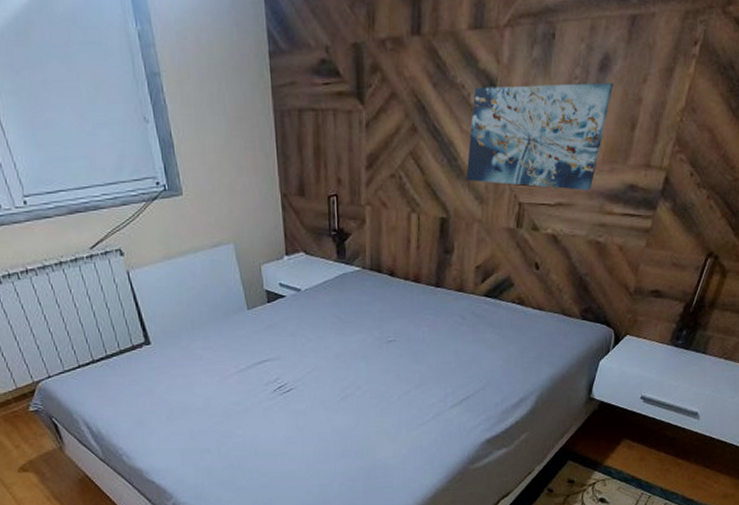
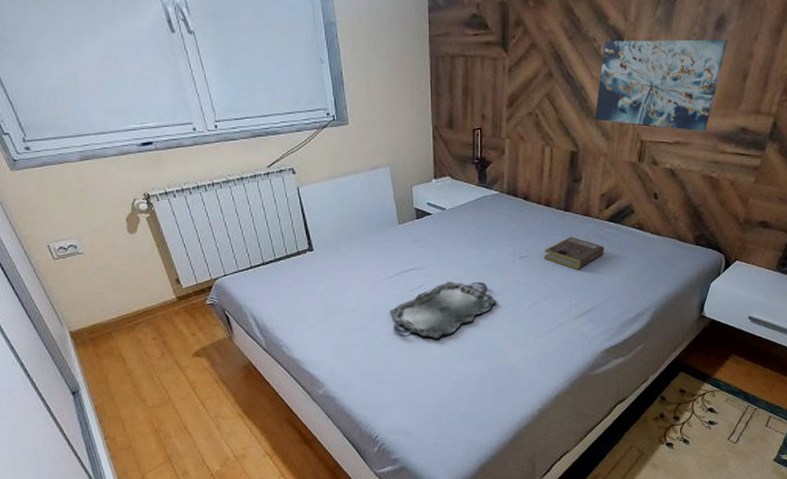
serving tray: none [243,371,364,438] -> present [390,281,497,339]
book: none [415,315,482,353] -> present [544,236,605,270]

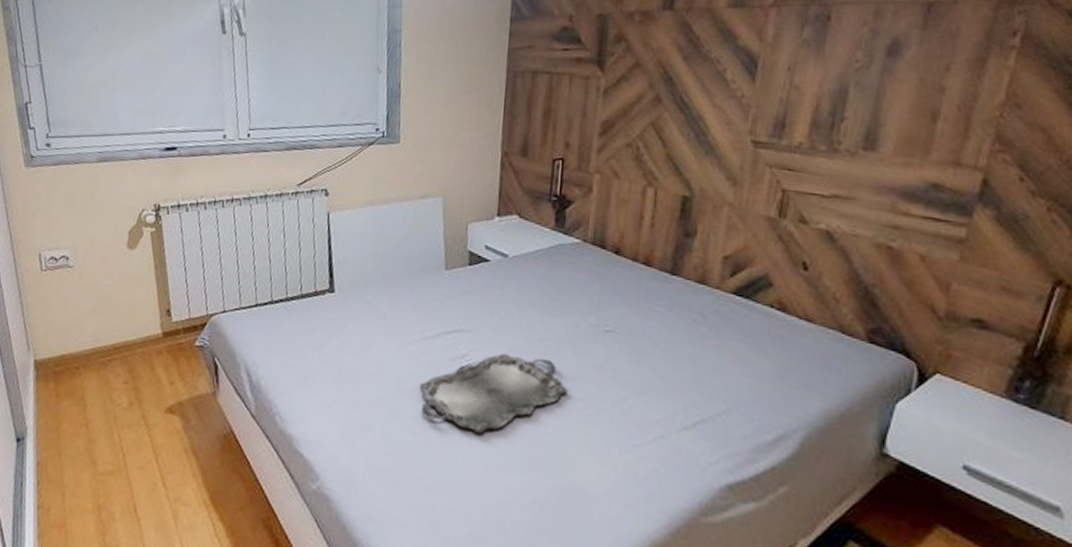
book: present [544,236,605,270] -> none [639,309,728,359]
wall art: present [594,39,729,131] -> none [716,63,907,184]

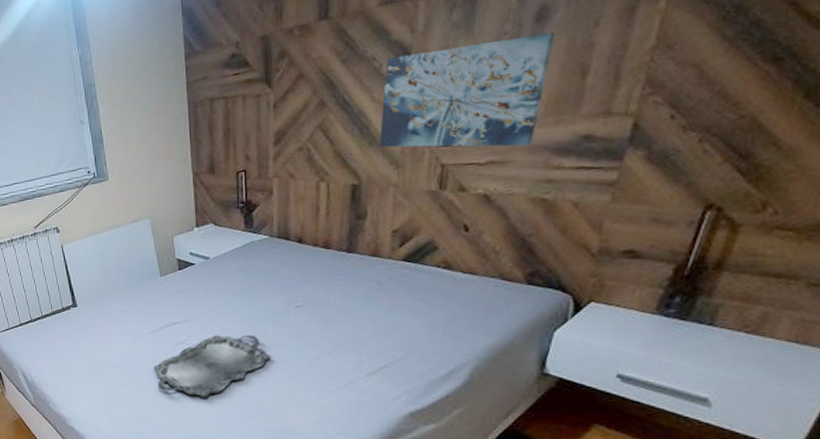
wall art: none [716,63,907,184] -> present [379,31,556,148]

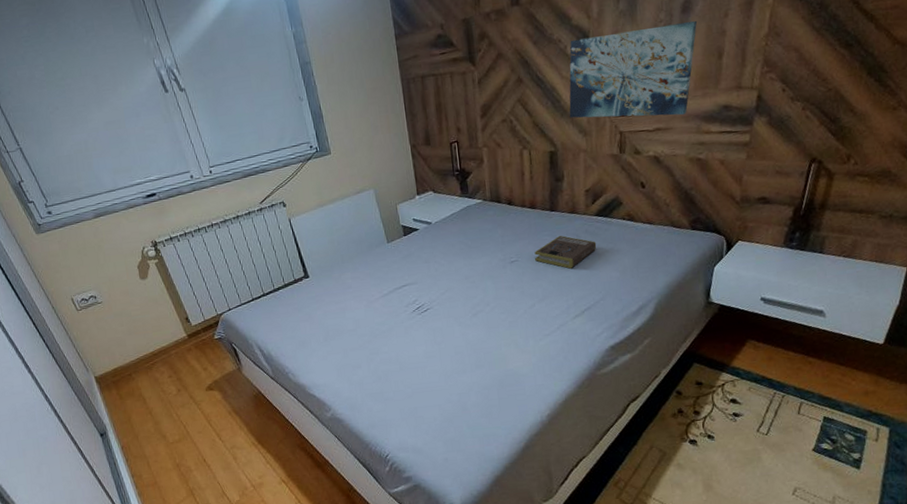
serving tray: present [154,335,271,397] -> none [387,290,493,352]
book: none [325,280,402,319] -> present [534,235,597,269]

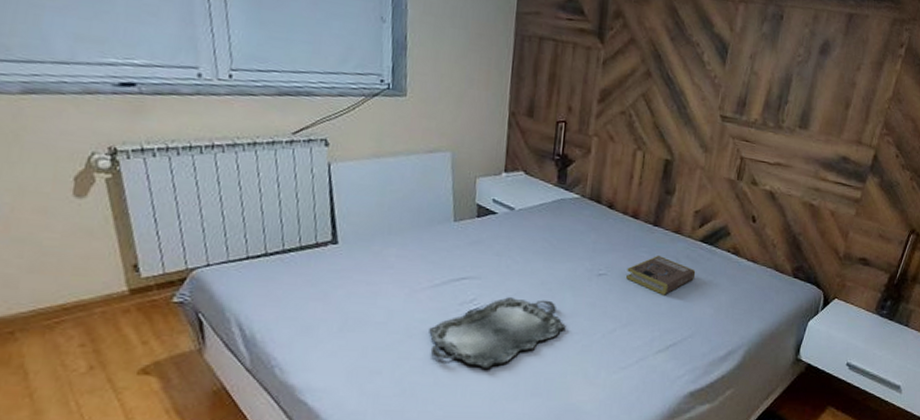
serving tray: none [387,290,493,352] -> present [429,297,566,368]
wall art: present [569,20,698,119] -> none [693,47,832,155]

